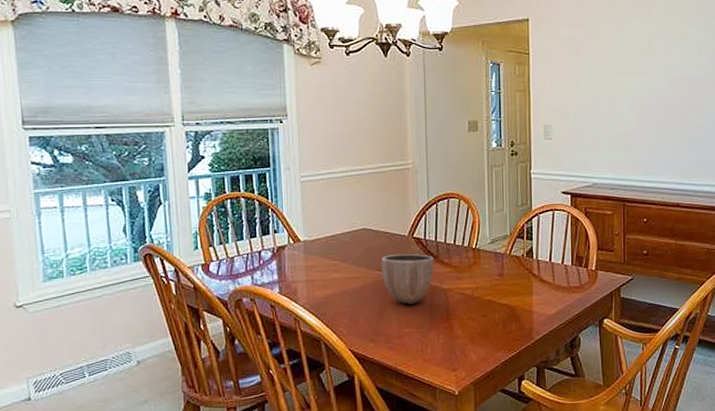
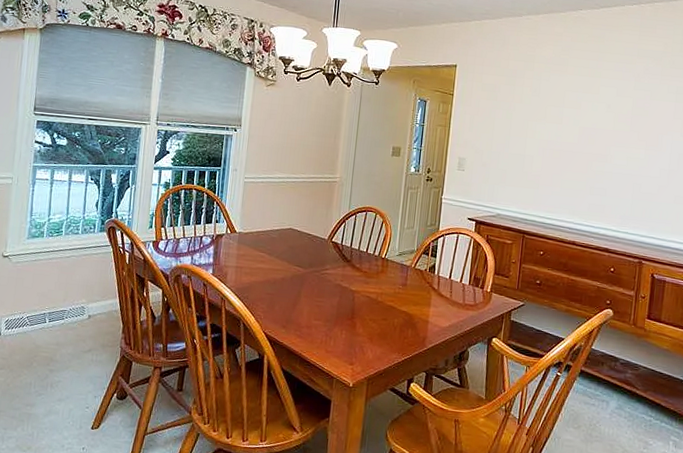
decorative bowl: present [381,254,434,304] -> none [300,254,347,300]

